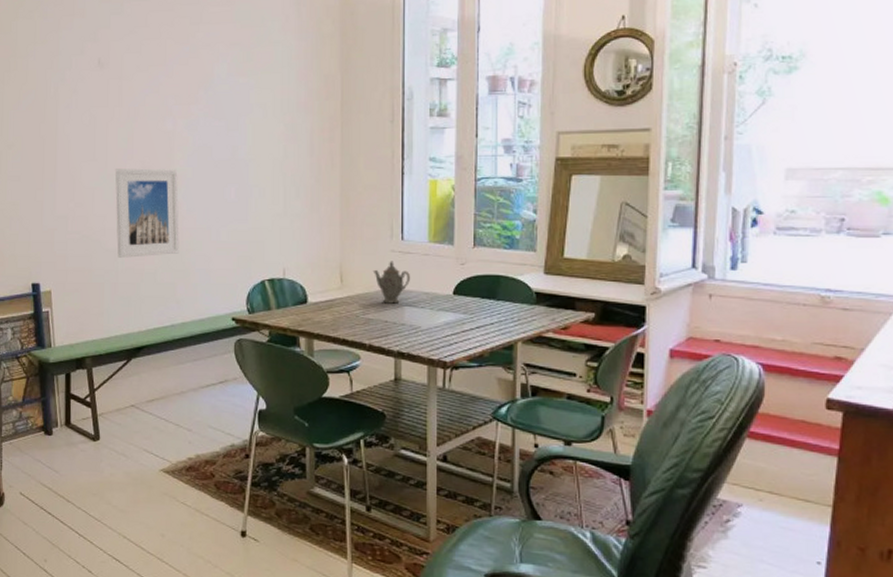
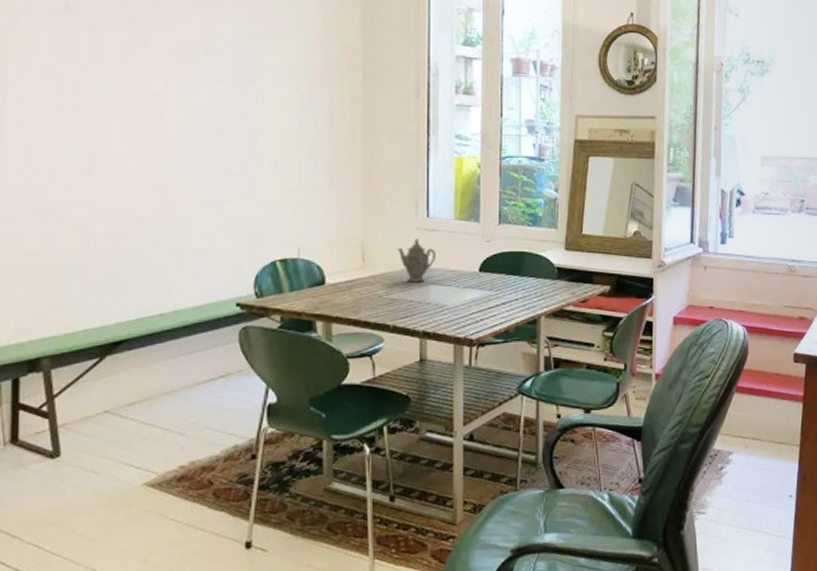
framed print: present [114,168,179,258] -> none [86,133,171,237]

